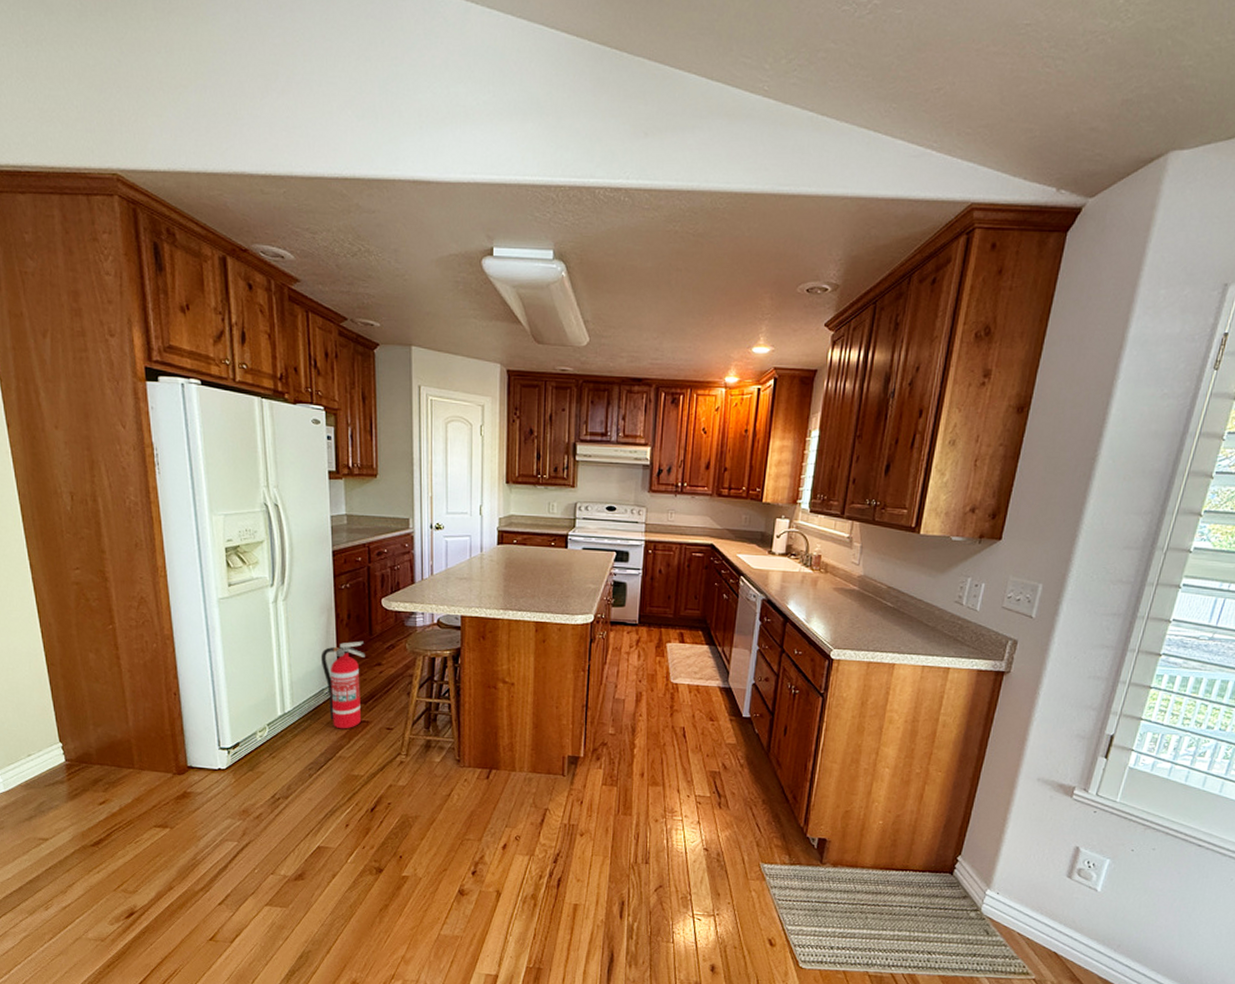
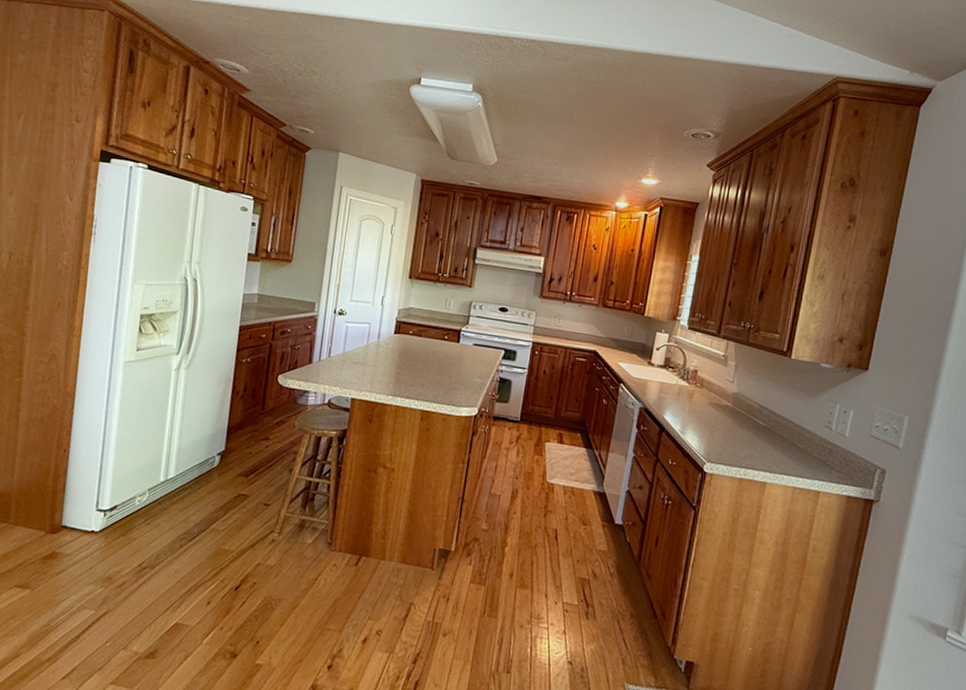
fire extinguisher: present [320,641,365,729] -> none [210,414,255,501]

